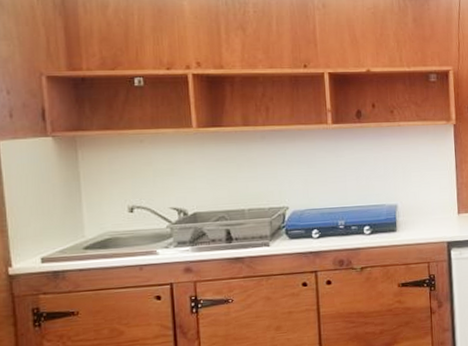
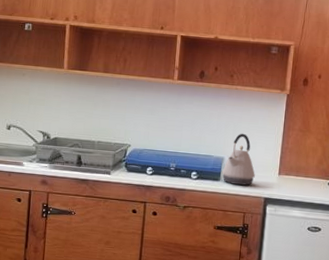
kettle: none [397,174,434,233] -> present [222,133,255,185]

